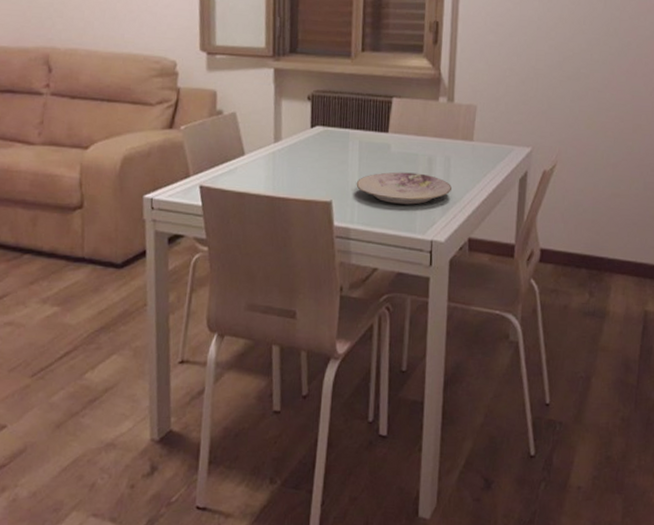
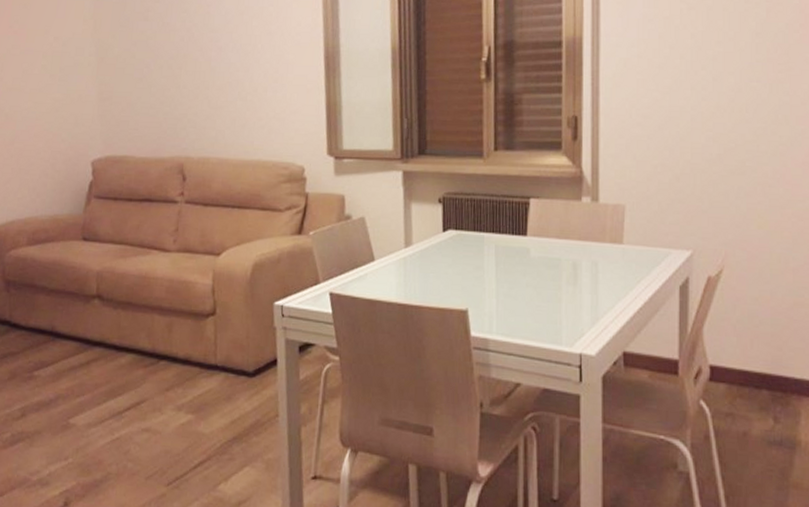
plate: present [356,172,452,205] -> none [493,278,601,314]

